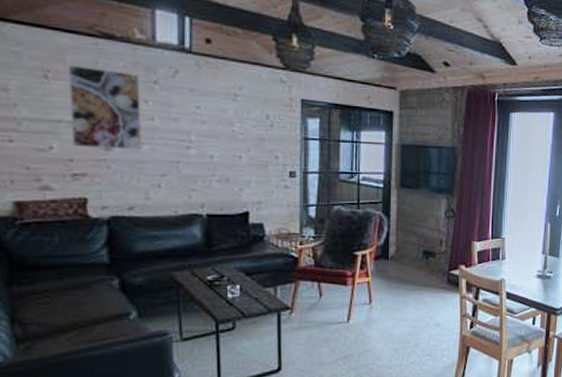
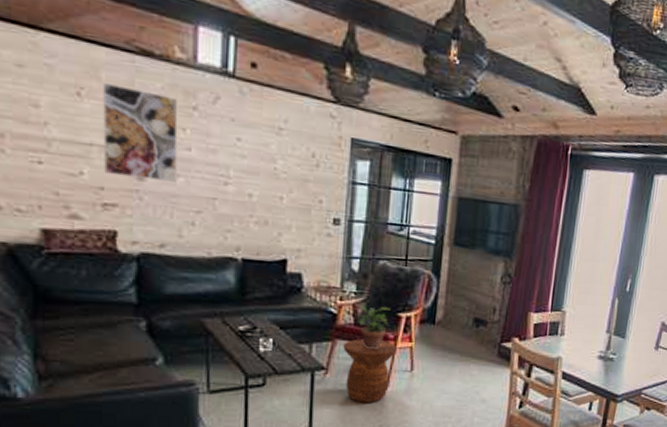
side table: none [306,278,356,337] -> present [343,339,398,403]
potted plant: none [316,247,347,287] -> present [356,304,390,350]

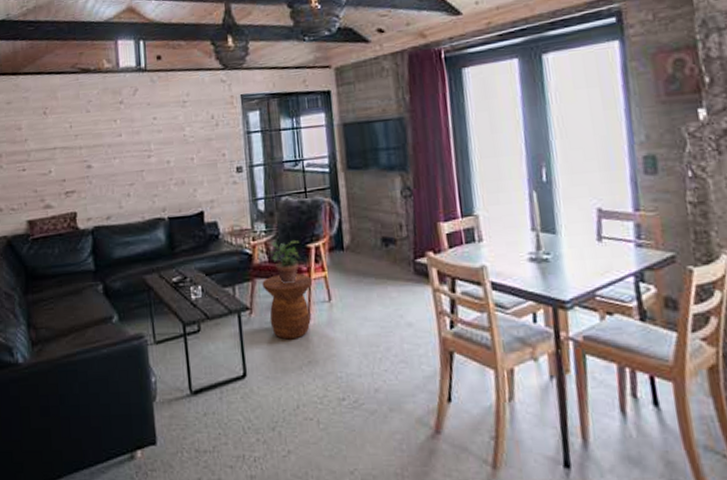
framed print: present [103,82,178,182] -> none [59,98,114,169]

